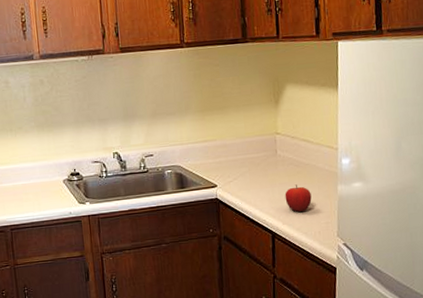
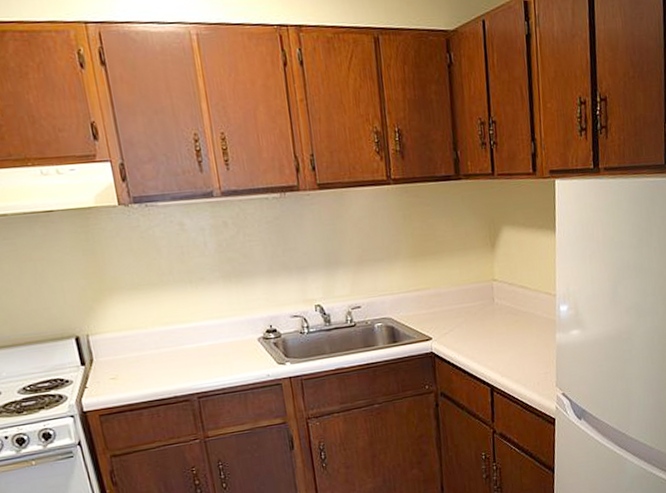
fruit: present [285,184,312,213] -> none [503,334,531,364]

